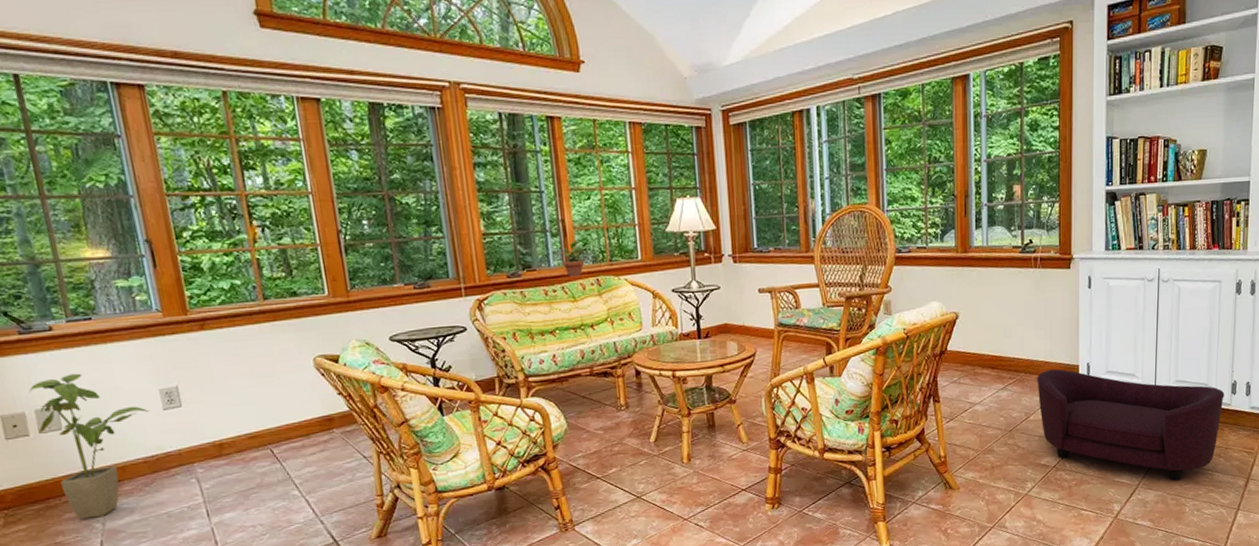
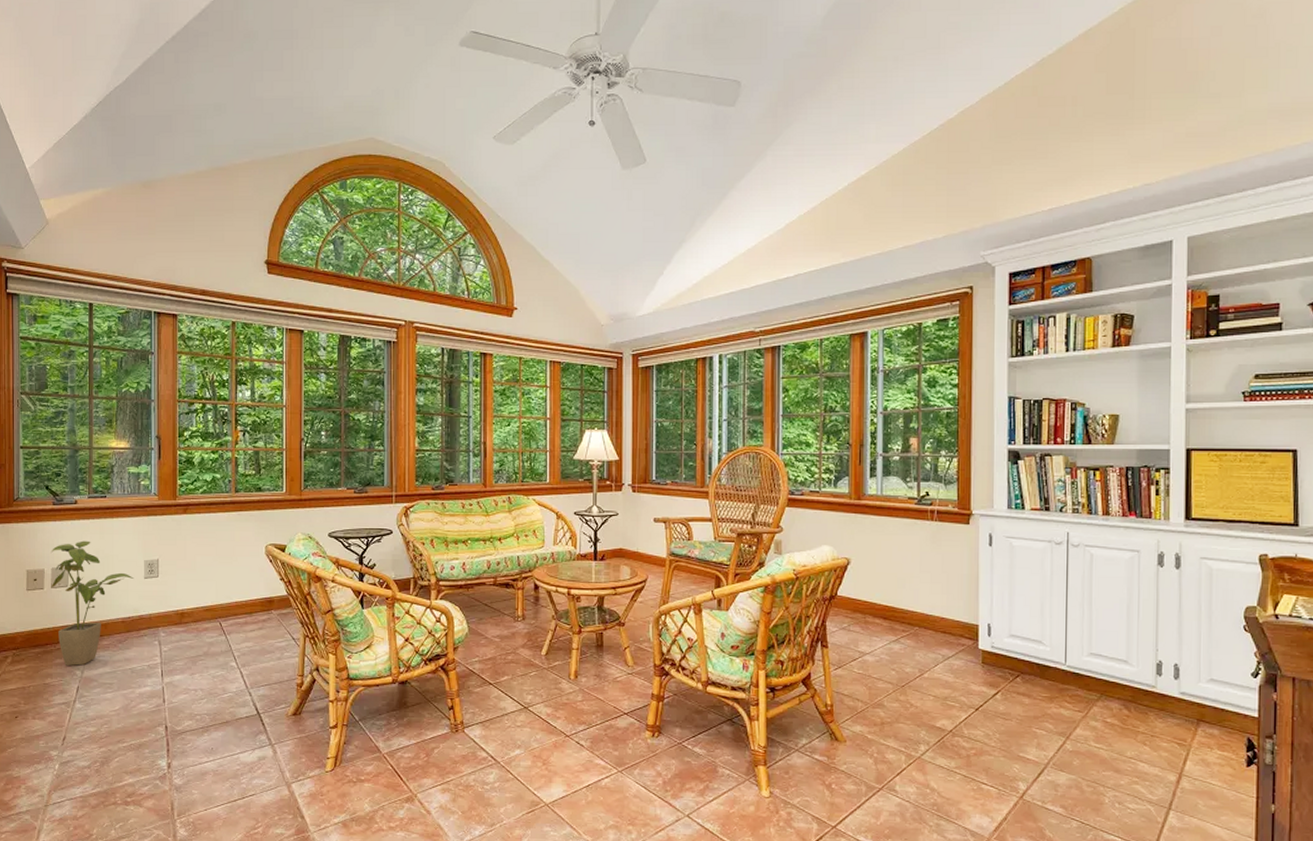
potted plant: present [556,241,585,277] -> none [475,461,501,494]
dog bed: present [1037,369,1224,481] -> none [932,626,1148,766]

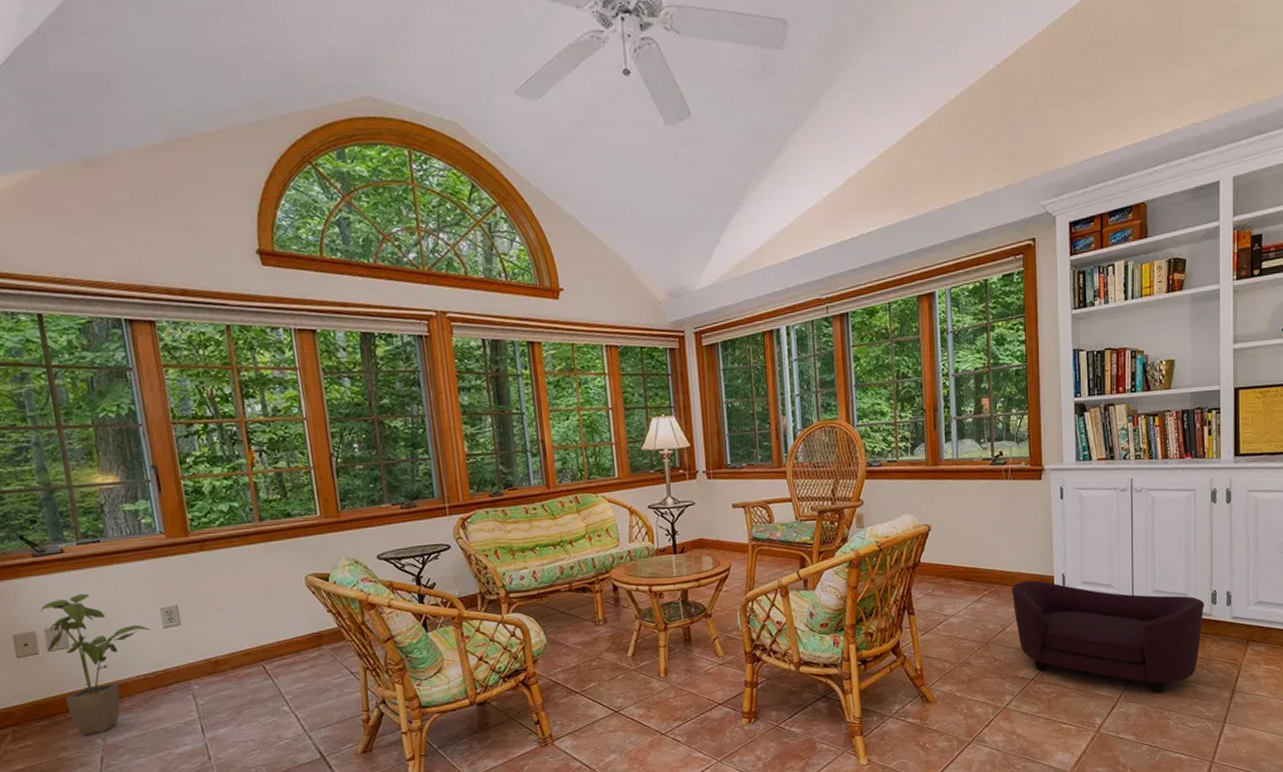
dog bed: none [932,626,1148,766] -> present [1012,580,1204,693]

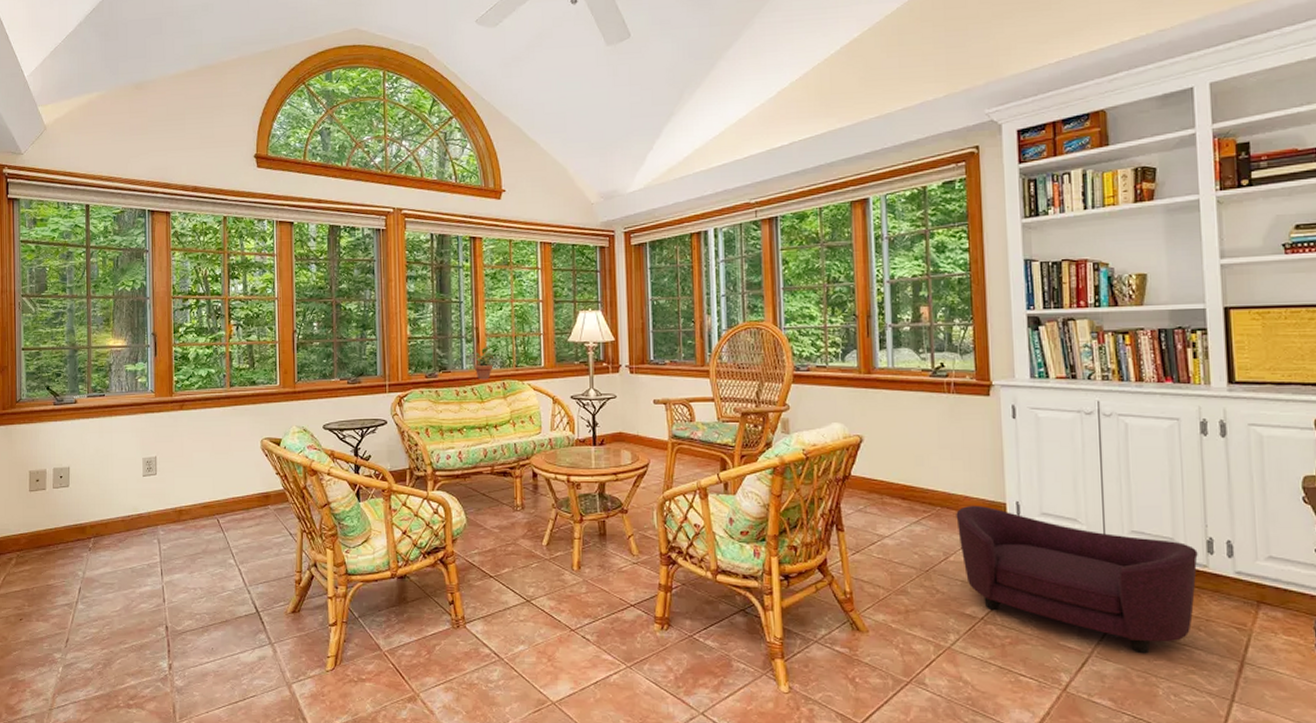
house plant: present [40,593,151,735] -> none [52,440,133,566]
potted plant: none [536,460,564,495] -> present [469,347,495,380]

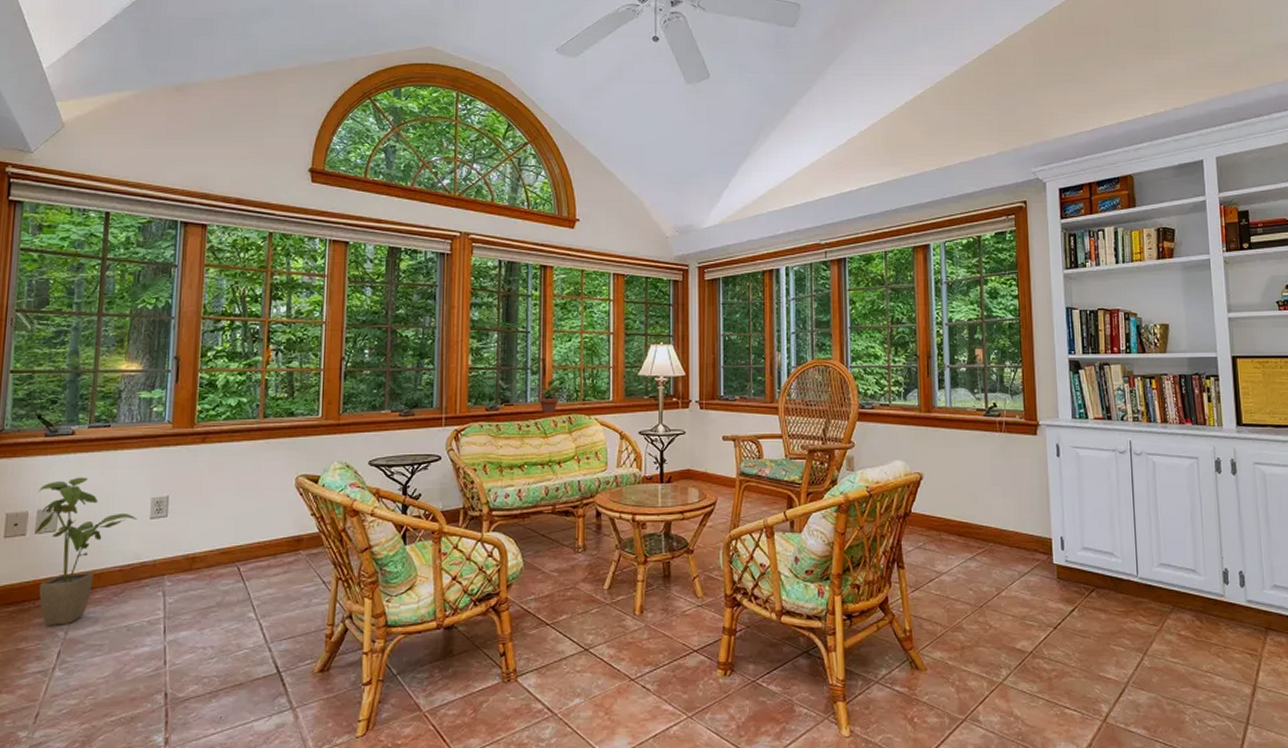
house plant: none [52,440,133,566] -> present [35,477,138,626]
dog bed: present [956,505,1198,654] -> none [1007,540,1216,682]

